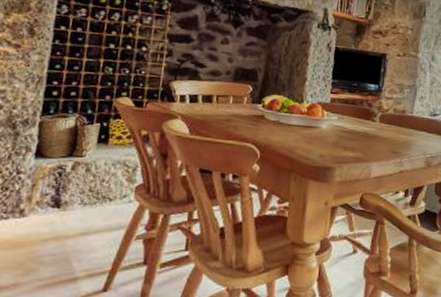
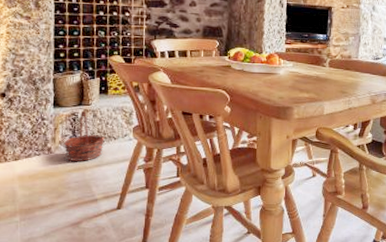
basket: none [41,164,97,228] -> present [63,111,105,161]

